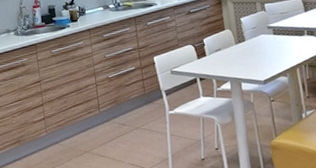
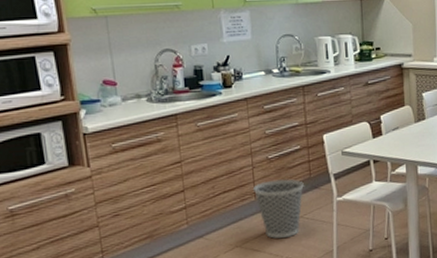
wastebasket: none [98,95,140,146] -> present [254,179,304,238]

